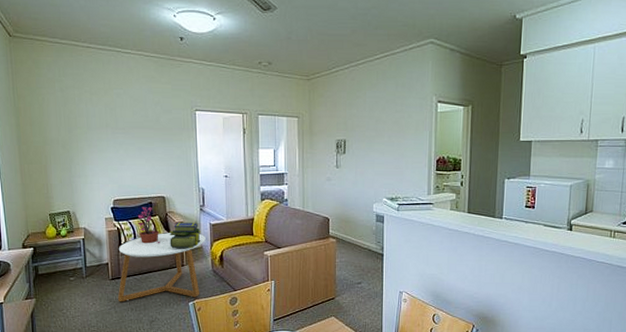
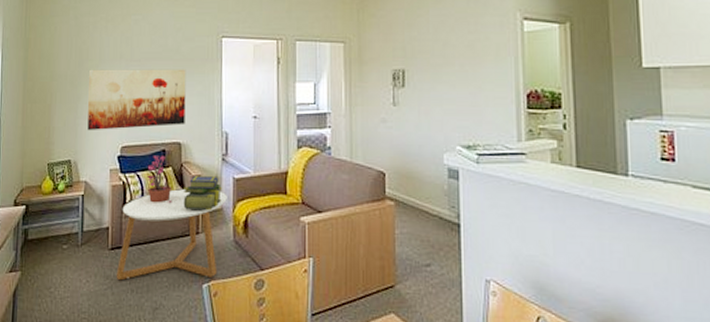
wall art: none [79,135,167,187] -> present [87,69,186,130]

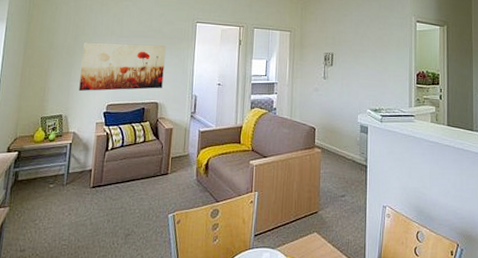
coffee table: present [116,189,227,281] -> none [95,139,193,213]
potted plant: present [147,156,172,204] -> none [127,112,148,151]
stack of books: present [183,175,222,211] -> none [157,128,189,157]

